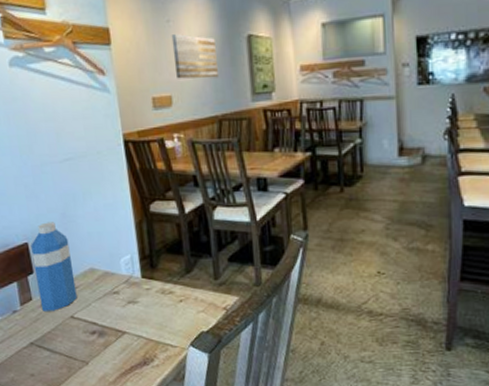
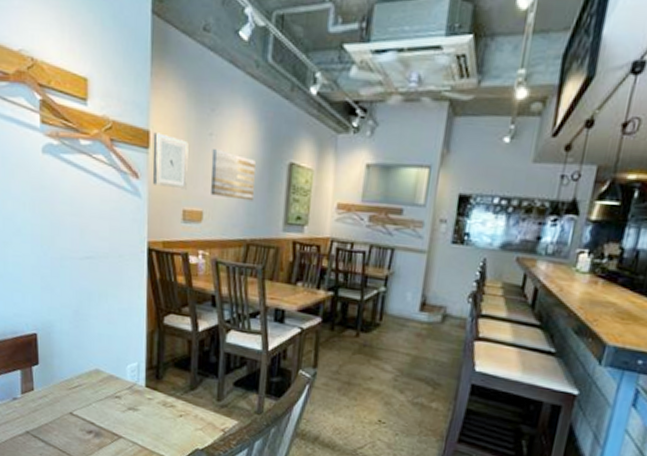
water bottle: present [31,222,77,311] -> none [40,316,79,405]
wall art: none [113,28,153,79] -> present [152,132,189,190]

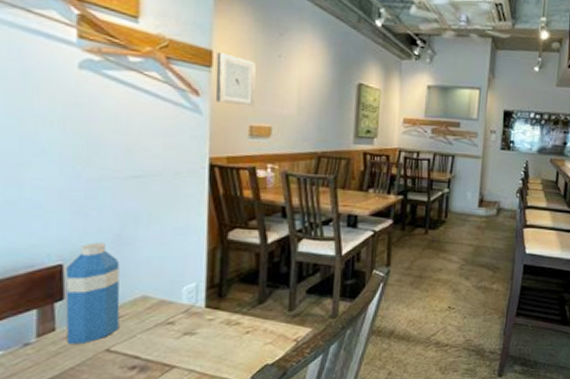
water bottle: none [40,316,79,405] -> present [65,242,120,344]
wall art: present [210,148,256,201] -> none [279,68,325,117]

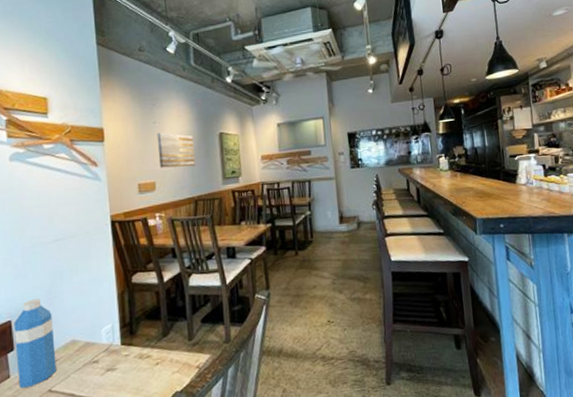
wall art: present [215,52,256,107] -> none [107,128,139,169]
wall art: none [279,68,325,117] -> present [156,132,196,168]

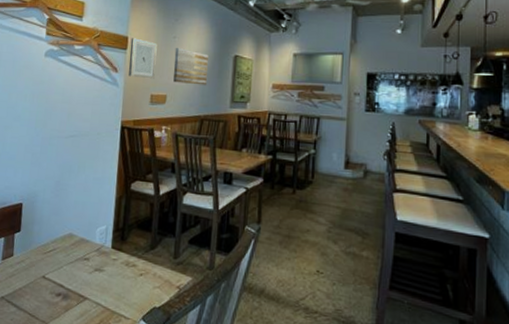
water bottle: present [14,298,57,388] -> none [19,187,57,269]
wall art: none [107,128,139,169] -> present [129,38,157,79]

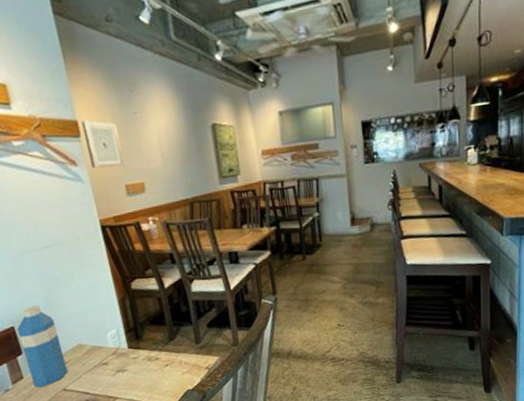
water bottle: none [19,187,57,269] -> present [17,305,68,387]
wall art: present [173,47,208,86] -> none [139,124,188,167]

